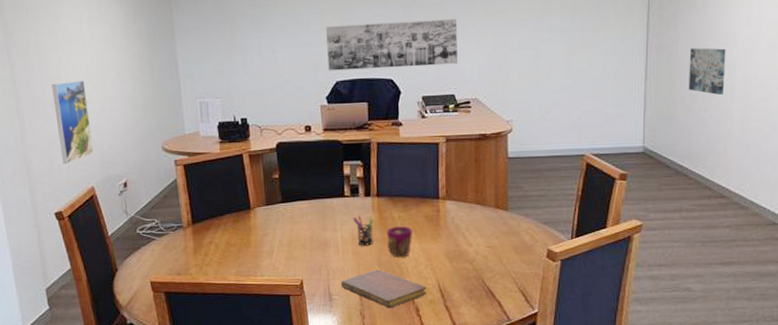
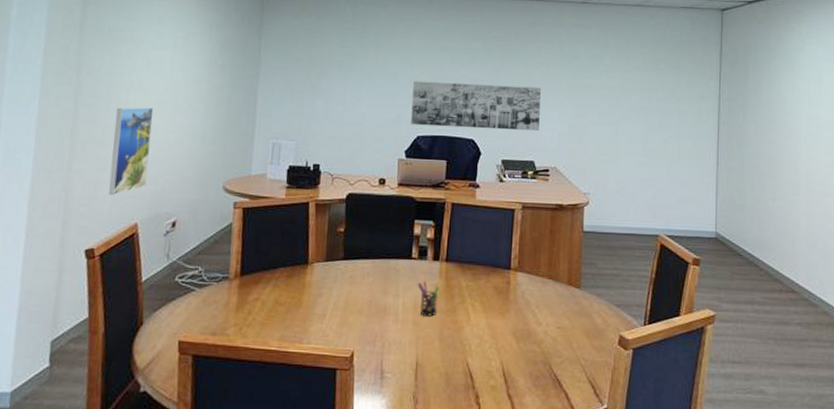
notebook: present [341,269,426,308] -> none [396,345,489,393]
cup: present [386,226,413,258] -> none [451,296,481,333]
wall art: present [688,47,726,95] -> none [757,139,790,187]

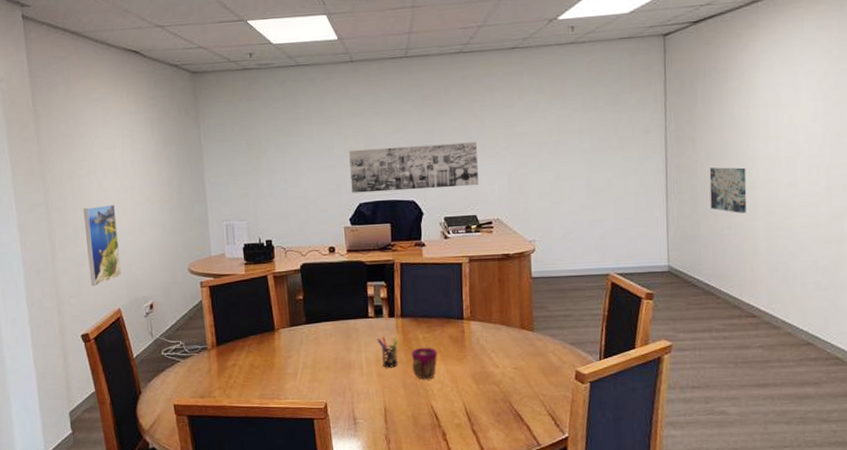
cup: none [451,296,481,333] -> present [411,347,438,380]
wall art: none [757,139,790,187] -> present [709,167,747,213]

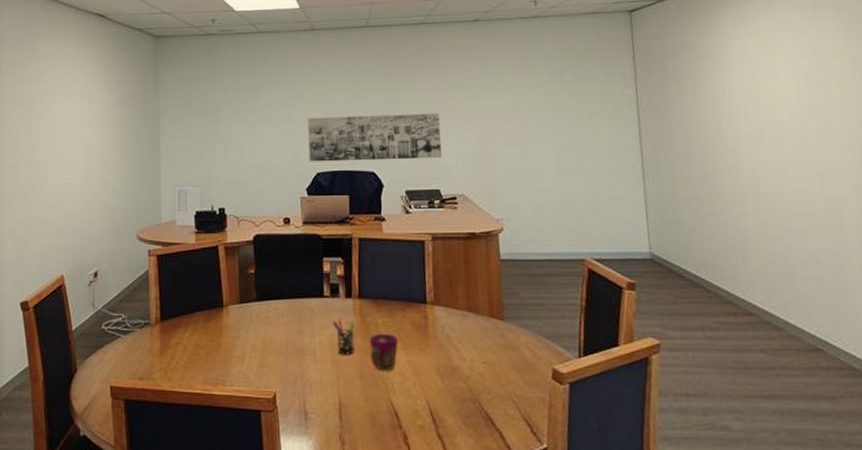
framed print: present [83,204,122,287] -> none [35,165,68,251]
wall art: present [709,167,747,213] -> none [687,147,732,198]

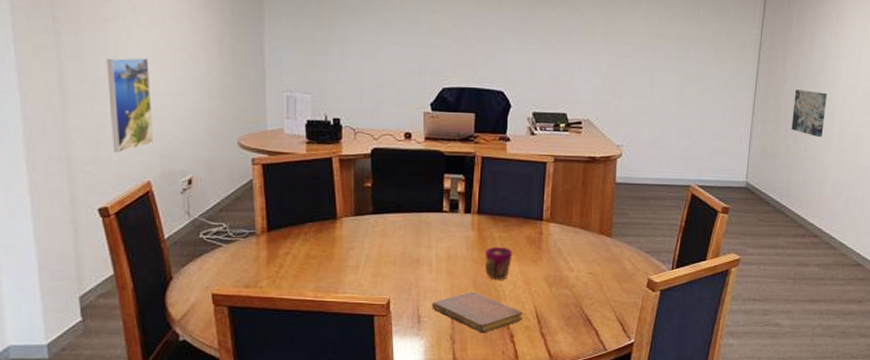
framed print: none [35,165,68,251] -> present [106,57,154,153]
wall art: present [308,113,441,162] -> none [435,28,574,83]
notebook: none [318,384,415,433] -> present [432,291,523,333]
pen holder: present [332,319,355,355] -> none [449,233,472,266]
wall art: none [687,147,732,198] -> present [791,89,828,137]

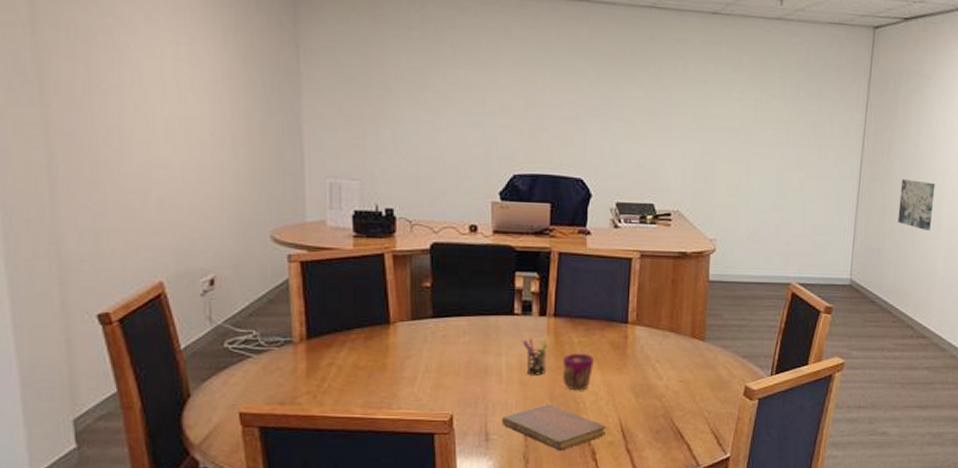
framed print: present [106,57,154,153] -> none [107,136,167,249]
pen holder: none [449,233,472,266] -> present [522,338,548,375]

